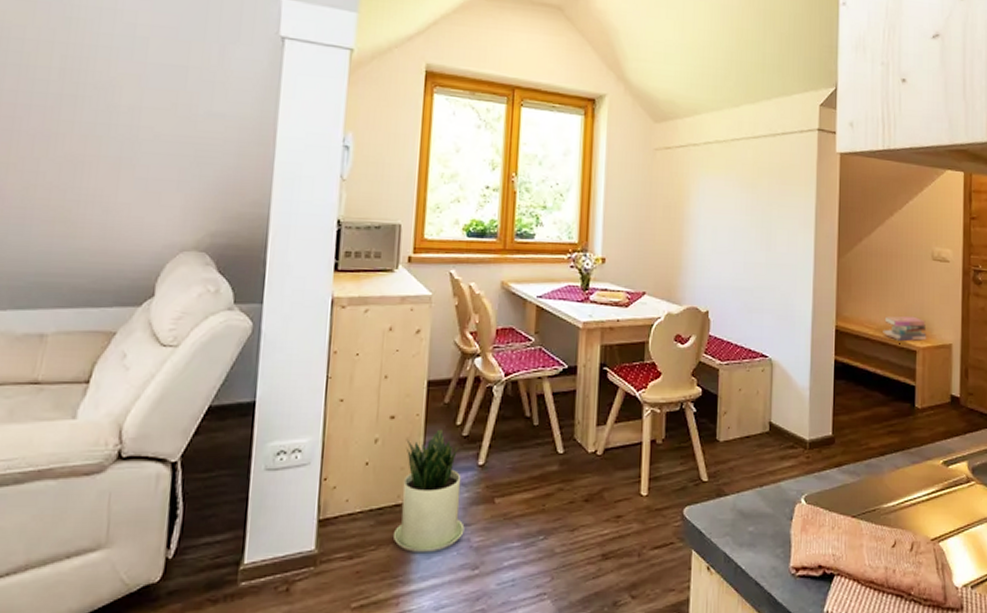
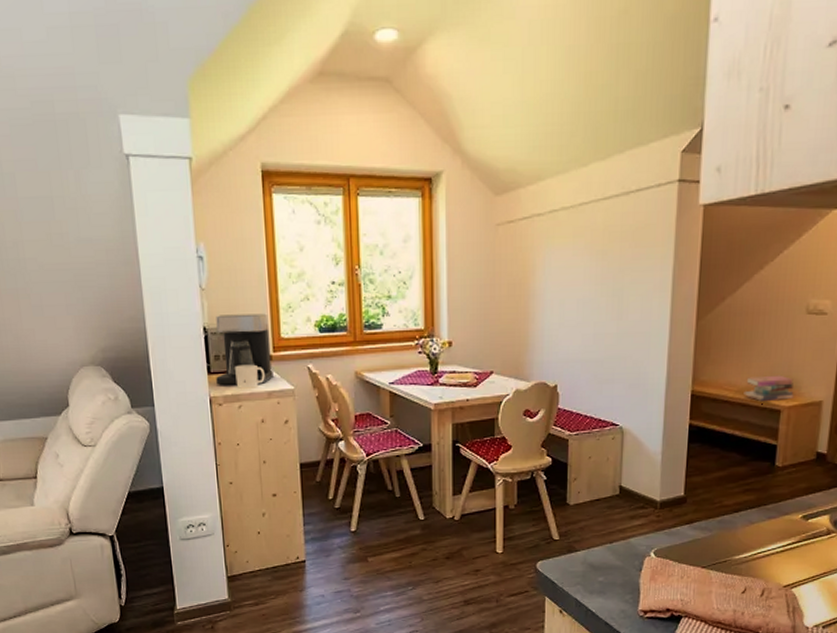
coffee maker: none [343,208,413,288] -> present [216,313,273,385]
mug: none [365,264,401,292] -> present [235,364,265,390]
planter: present [392,429,465,554] -> none [287,503,345,601]

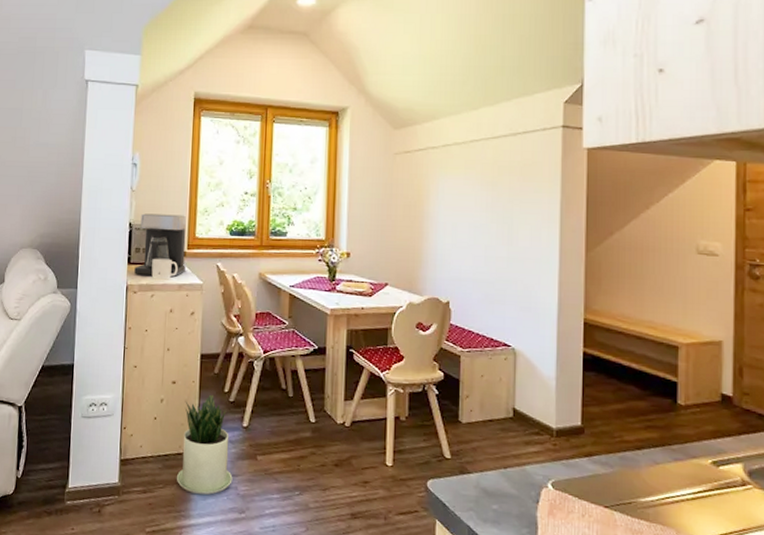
planter: none [287,503,345,601] -> present [176,394,233,496]
books: present [744,375,794,401] -> none [638,310,691,336]

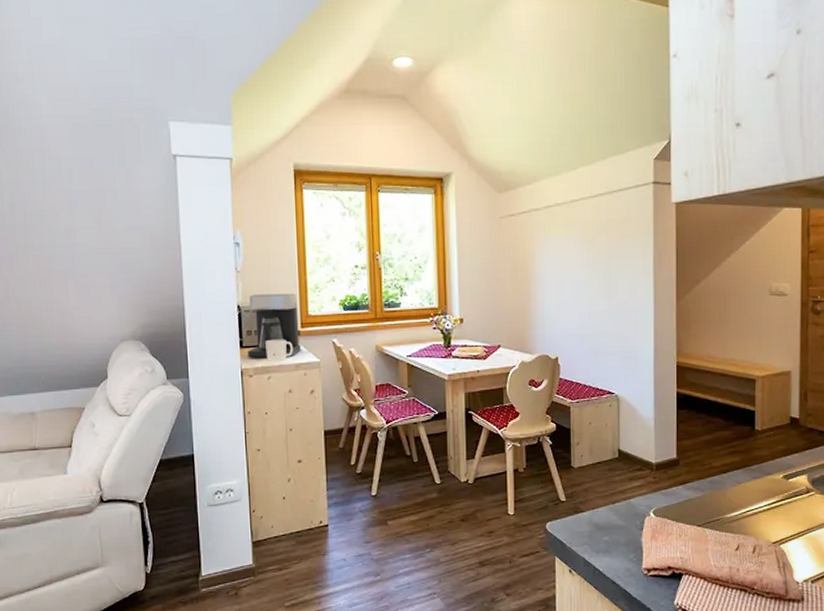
planter: present [176,394,233,496] -> none [310,468,366,565]

